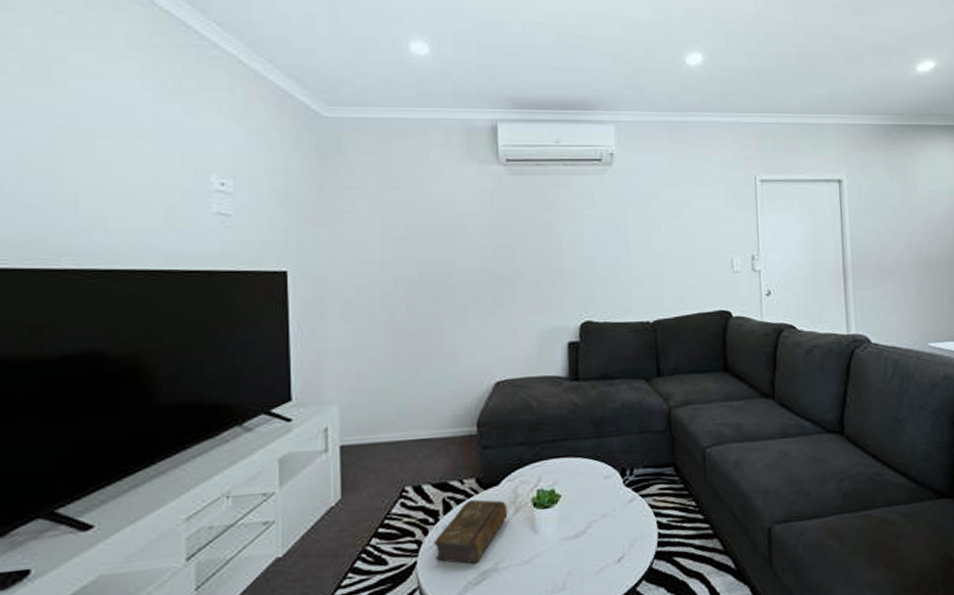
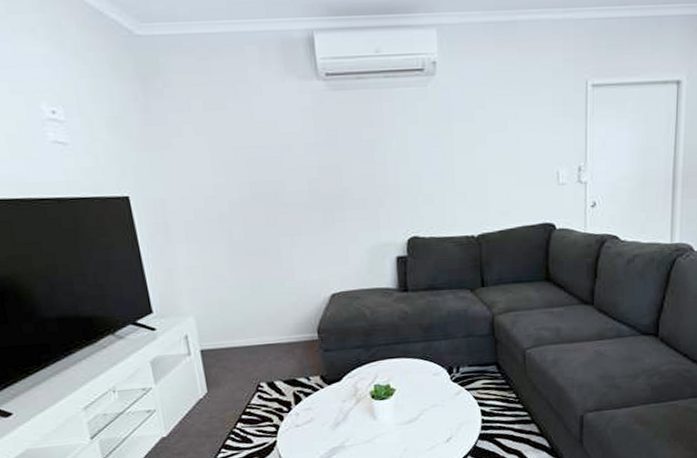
book: present [433,499,508,564] -> none [289,392,350,443]

